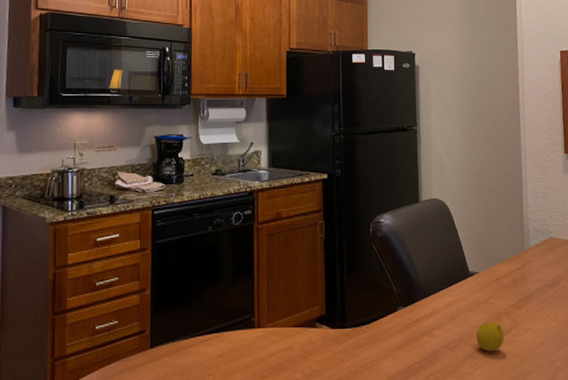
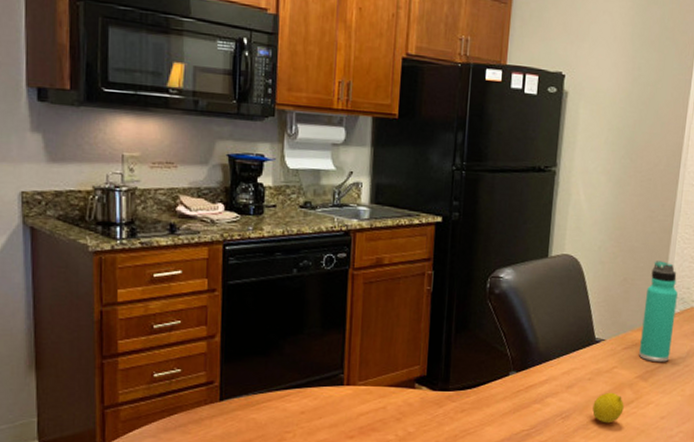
thermos bottle: none [508,199,539,291] -> present [638,261,678,363]

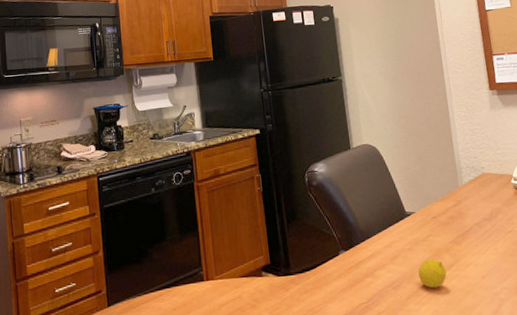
thermos bottle: present [638,261,678,363] -> none [440,138,476,227]

